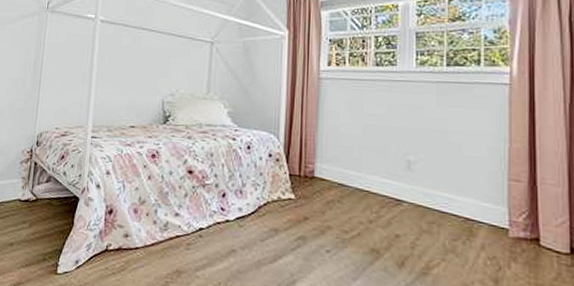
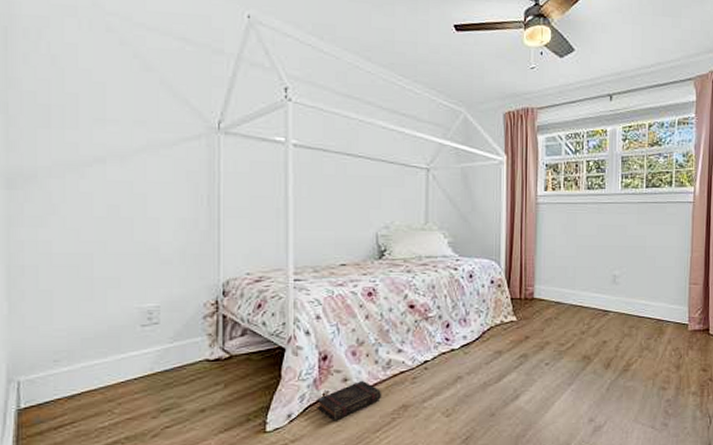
book: none [100,238,158,275] -> present [317,380,382,421]

